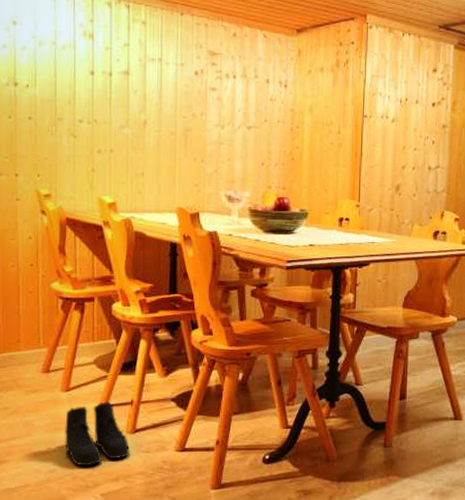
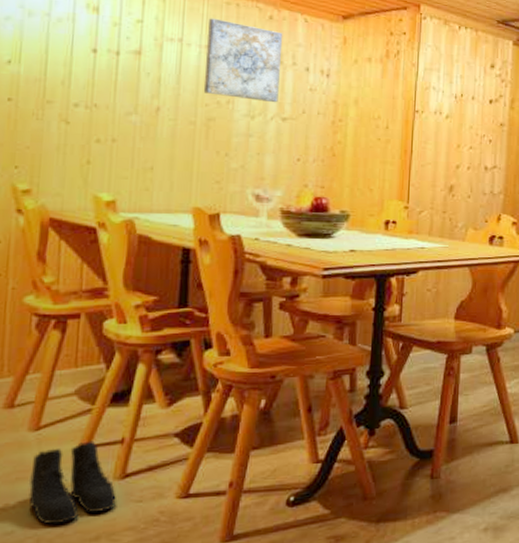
wall art: none [181,38,246,113] -> present [203,18,283,103]

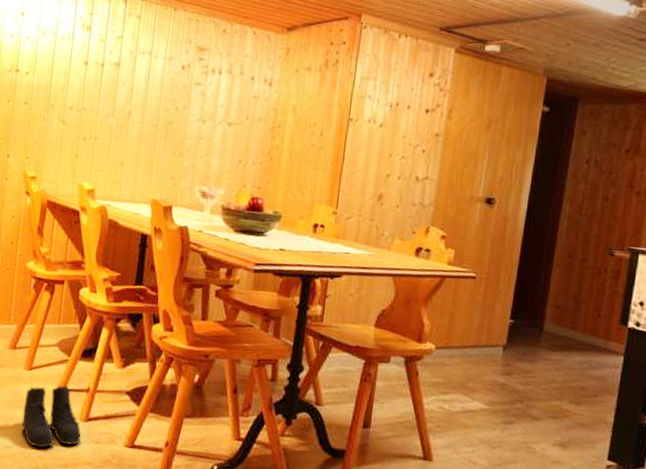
wall art: present [203,18,283,103] -> none [165,33,234,109]

